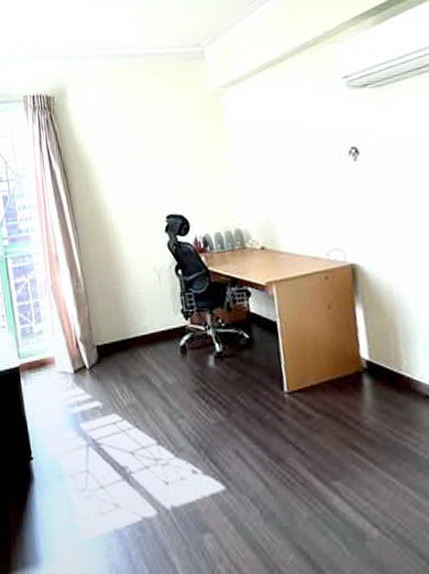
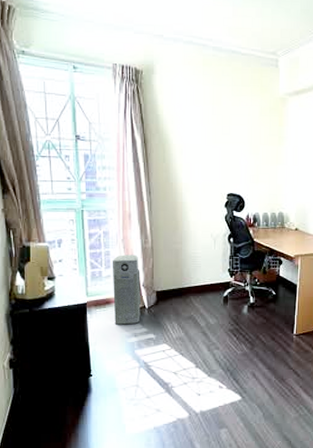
air purifier: none [42,303,82,392] -> present [112,254,142,325]

